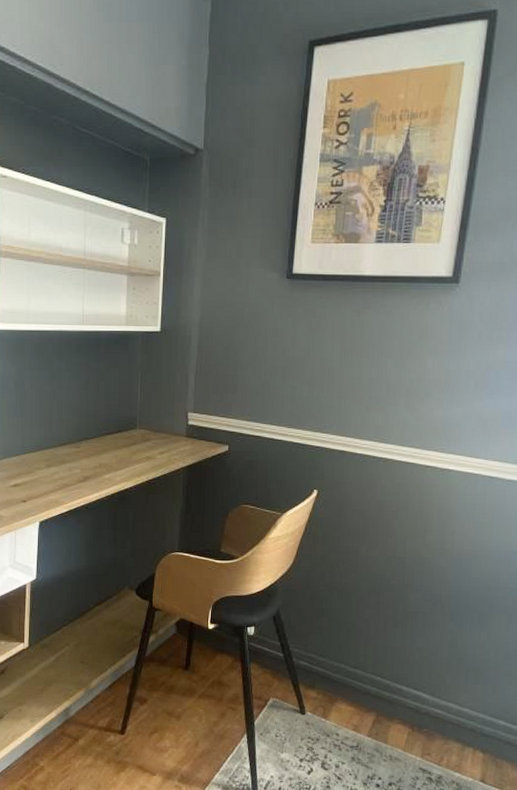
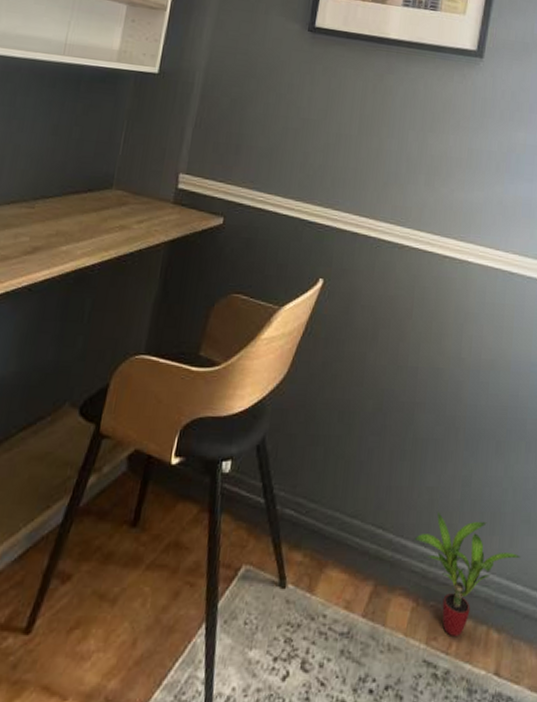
potted plant: none [408,665,503,754] -> present [414,511,521,636]

